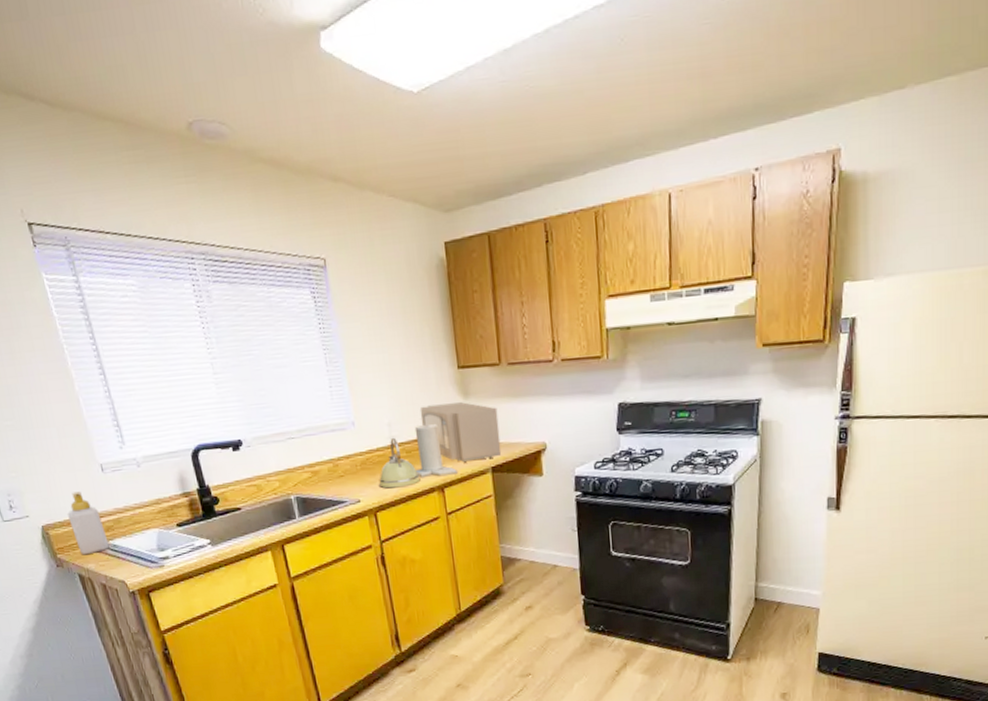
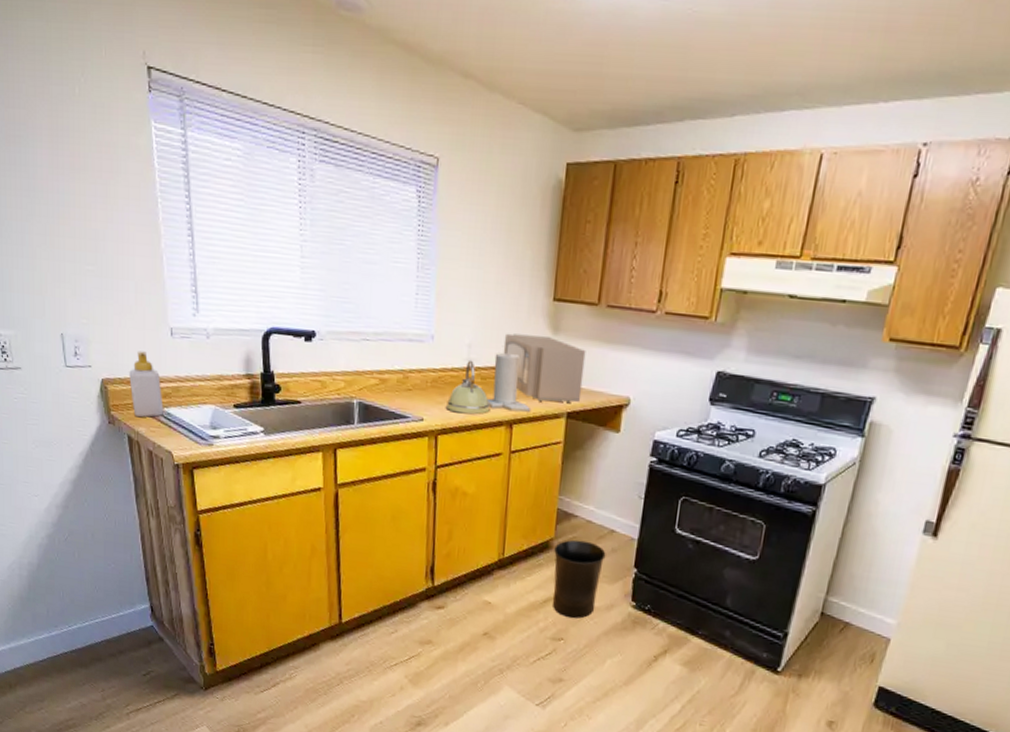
waste bin: none [505,580,554,653] -> present [553,539,606,619]

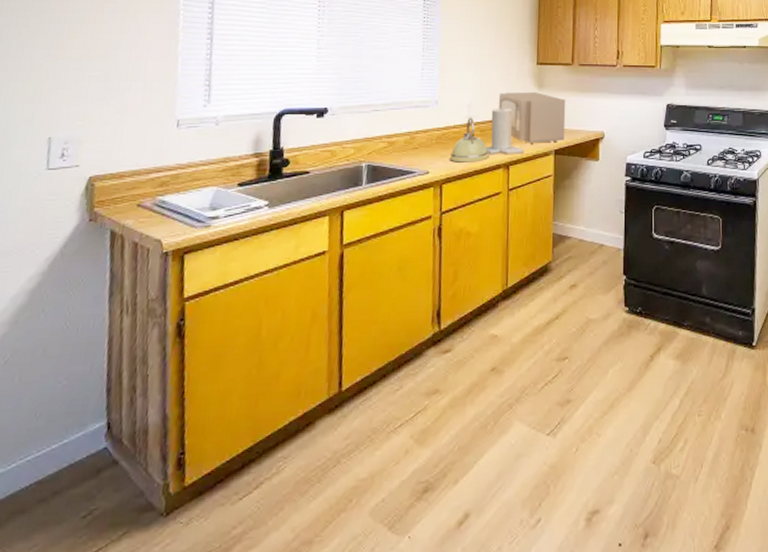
soap bottle: present [129,351,163,418] -> none [121,144,159,210]
waste bin: present [553,539,606,619] -> none [553,258,598,334]

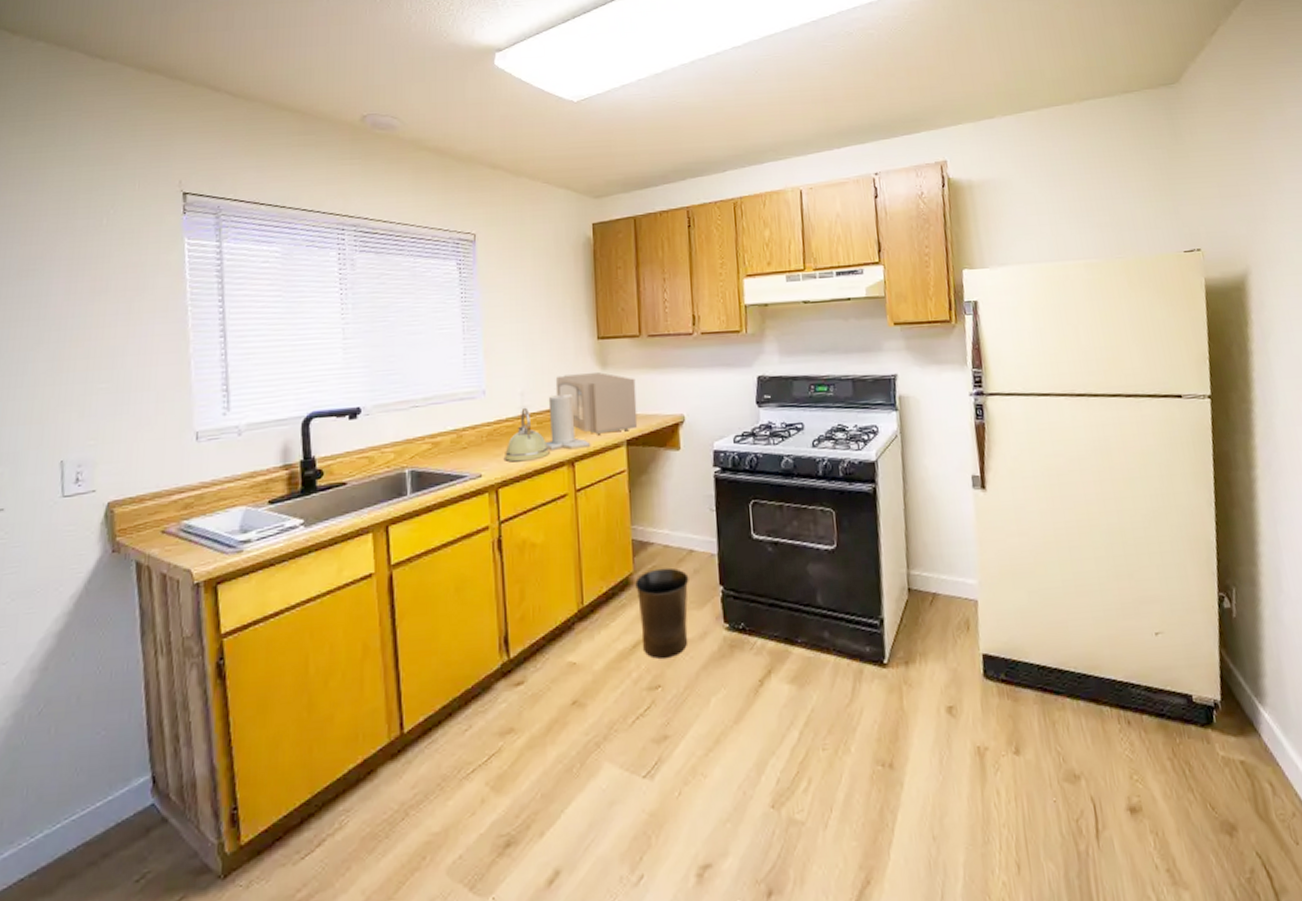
waste bin: none [553,258,598,334] -> present [635,567,689,659]

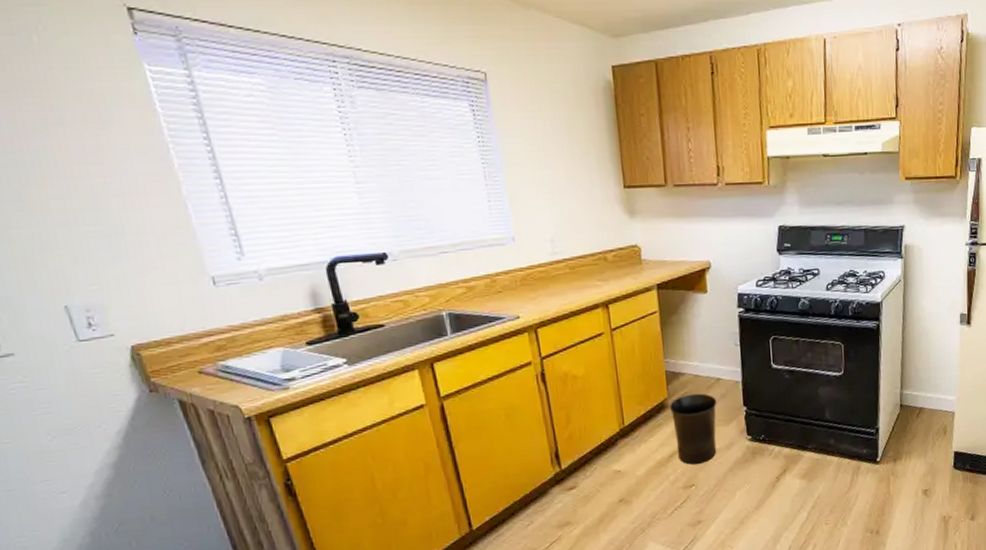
kettle: present [503,407,550,463] -> none [539,253,584,305]
paper towel: present [546,394,590,452] -> none [578,241,622,295]
microwave: present [555,372,638,436] -> none [584,221,667,280]

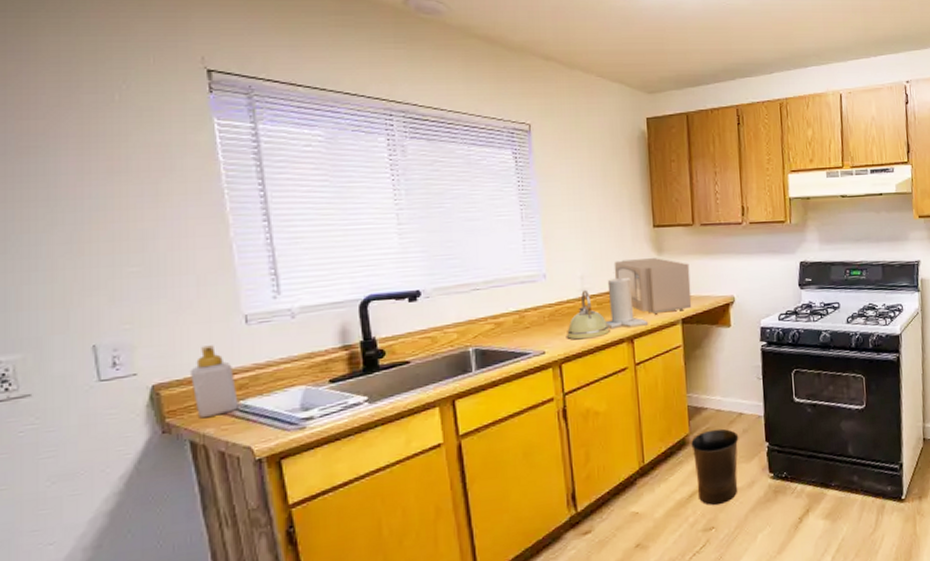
soap bottle: none [166,307,220,379] -> present [191,345,239,419]
kettle: none [539,253,584,305] -> present [566,289,610,340]
paper towel: none [578,241,622,295] -> present [607,278,648,330]
microwave: none [584,221,667,280] -> present [613,258,692,315]

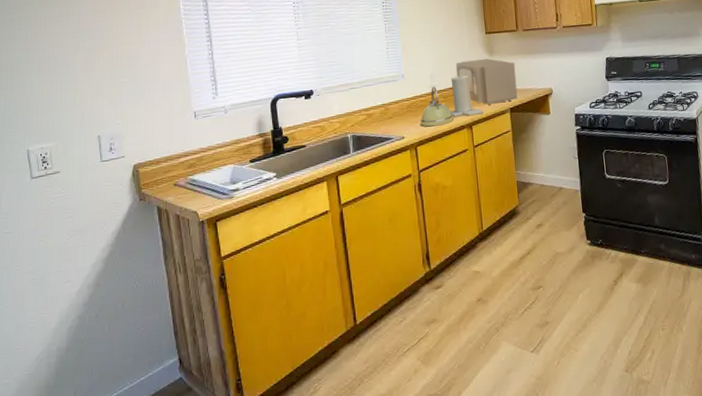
soap bottle: present [191,345,239,419] -> none [159,134,189,190]
waste bin: present [691,428,739,505] -> none [520,201,561,267]

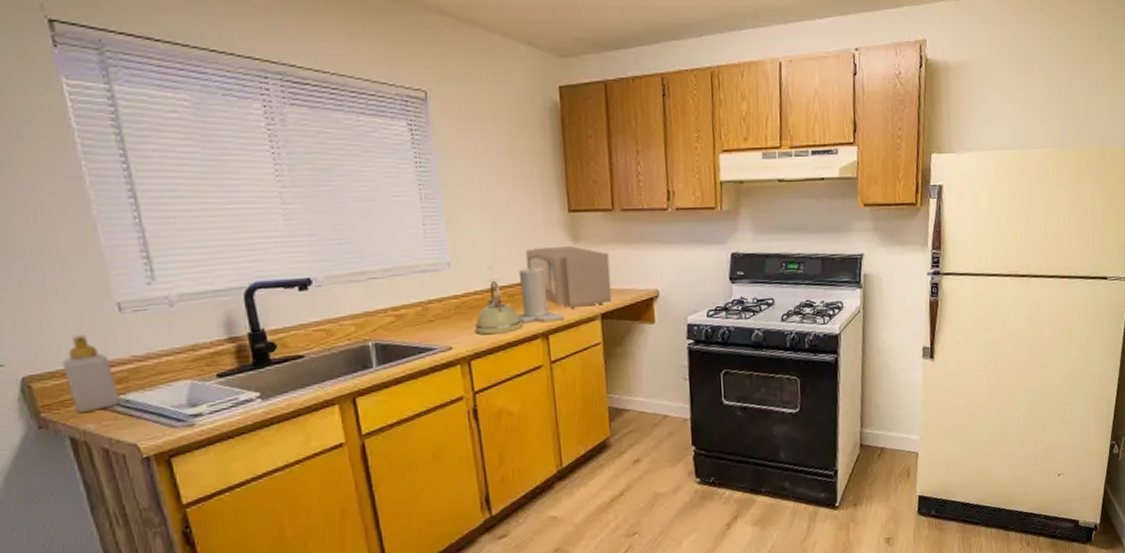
soap bottle: none [159,134,189,190] -> present [63,335,120,414]

